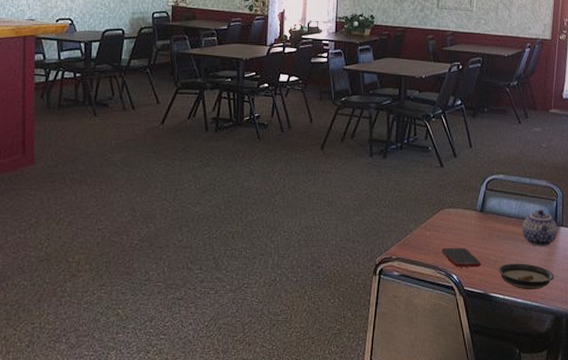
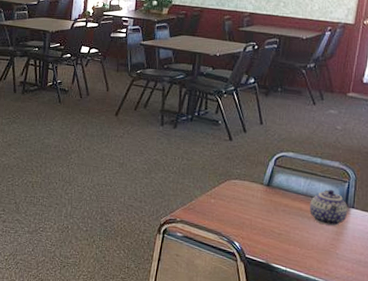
cell phone: present [442,247,481,267] -> none [225,216,264,238]
saucer: present [498,263,555,290] -> none [282,237,341,267]

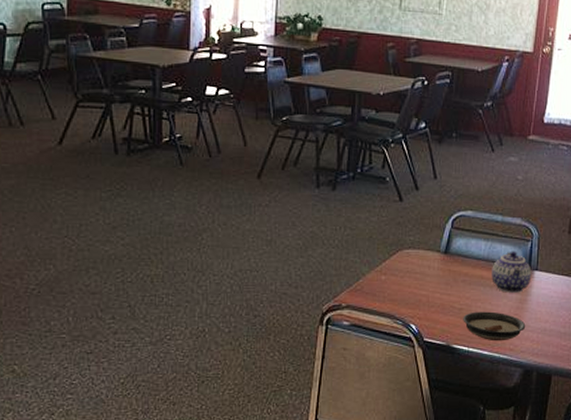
saucer: none [282,237,341,267] -> present [463,311,526,342]

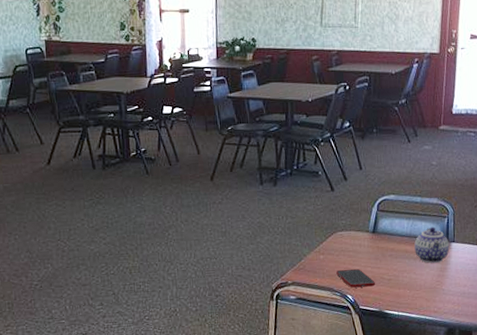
cell phone: none [399,293,444,316] -> present [336,268,375,288]
saucer: present [463,311,526,342] -> none [392,280,447,306]

